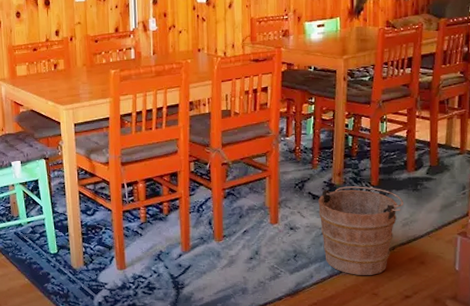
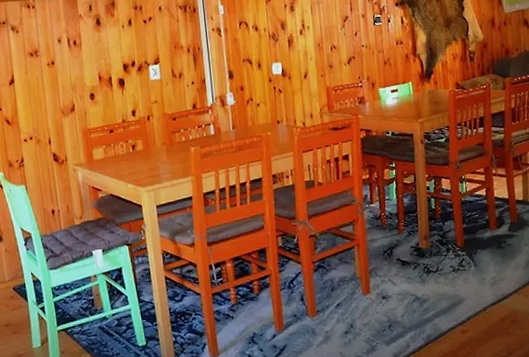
bucket: present [318,186,403,275] -> none [407,248,490,341]

